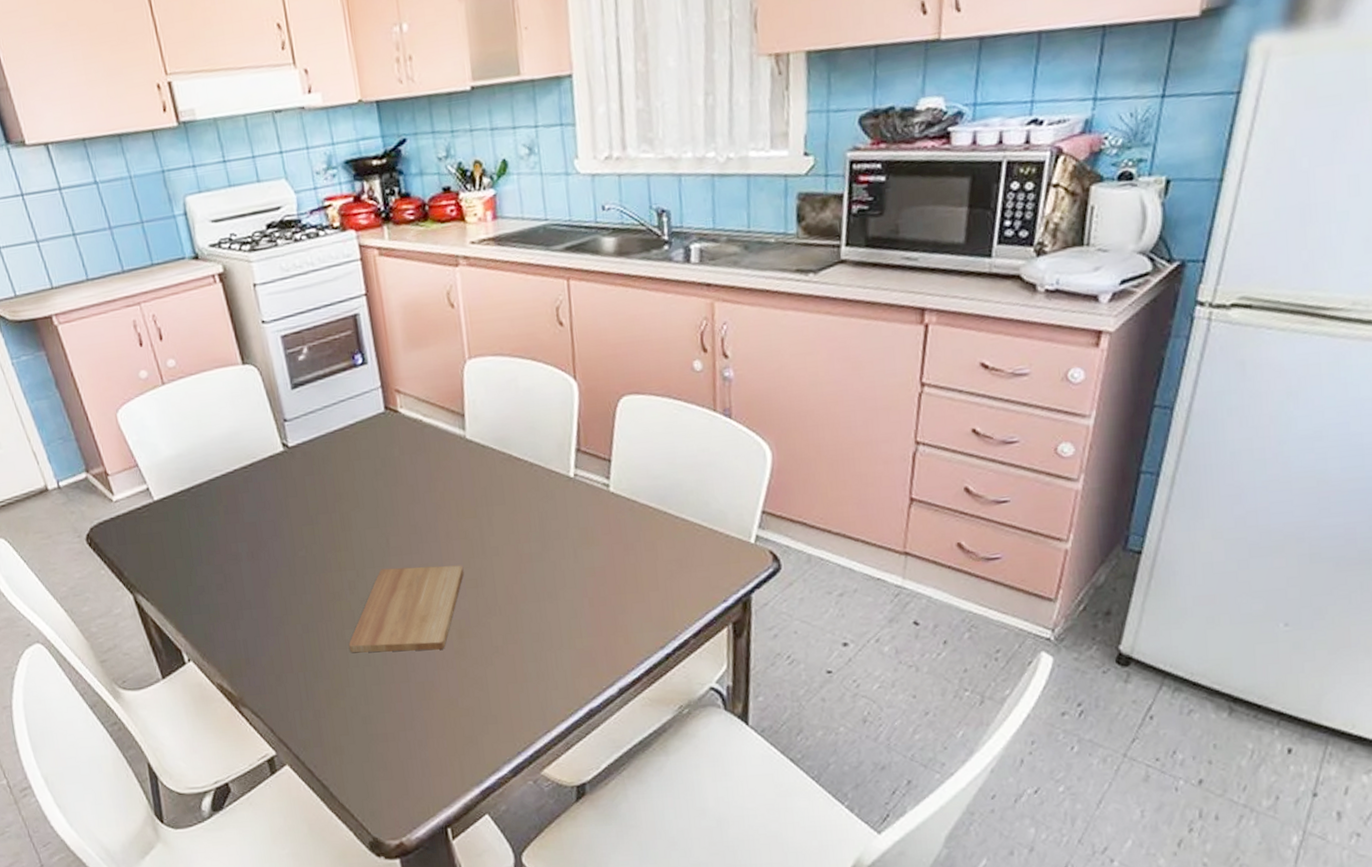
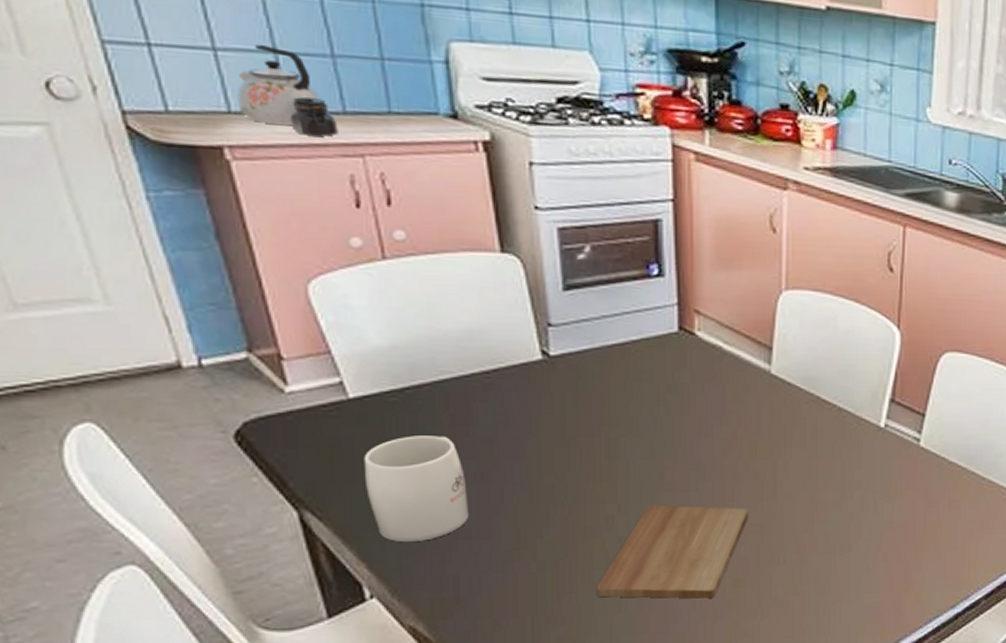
kettle: none [54,230,107,292] -> present [236,45,321,126]
jar: none [89,264,121,296] -> present [291,97,338,137]
mug: none [170,524,248,615] -> present [363,436,470,543]

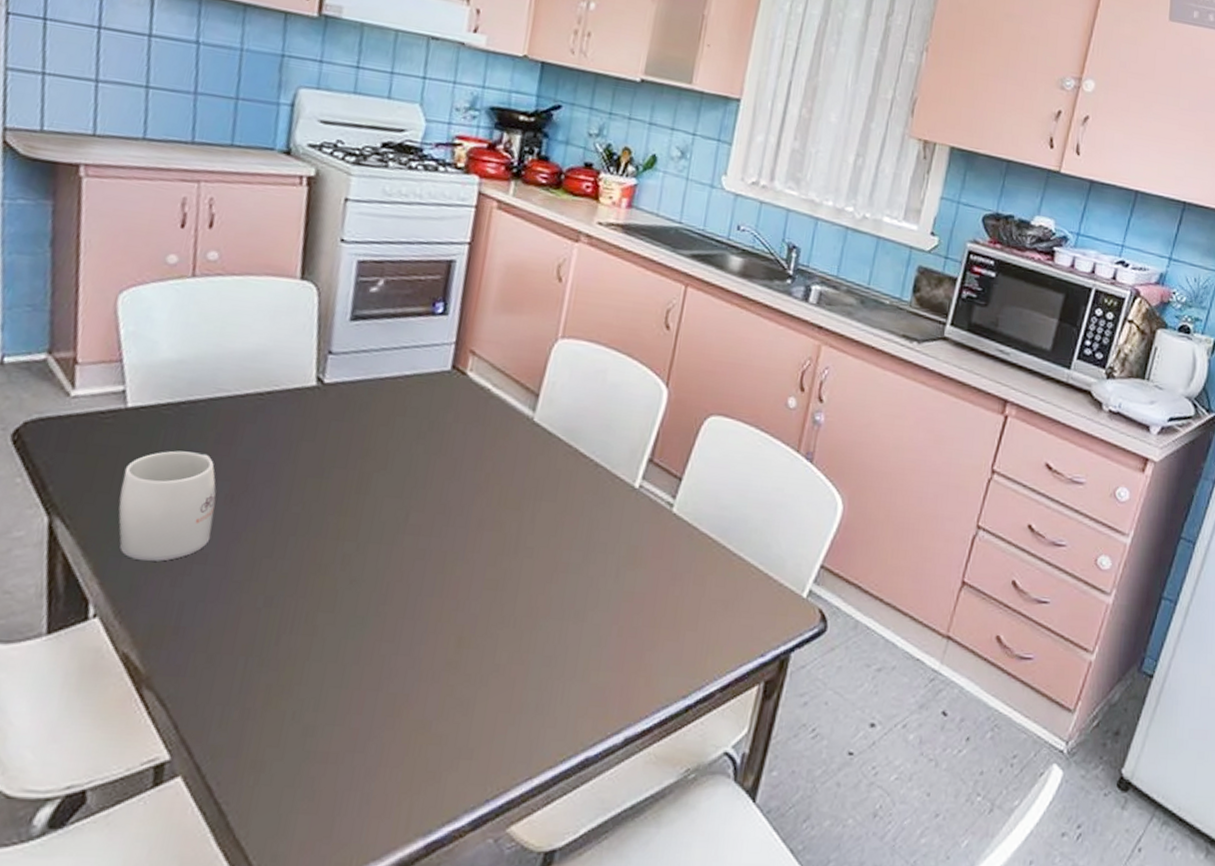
kettle: present [236,45,321,126] -> none [103,80,176,150]
jar: present [291,97,338,137] -> none [143,126,184,162]
cutting board: present [595,505,749,599] -> none [316,547,488,657]

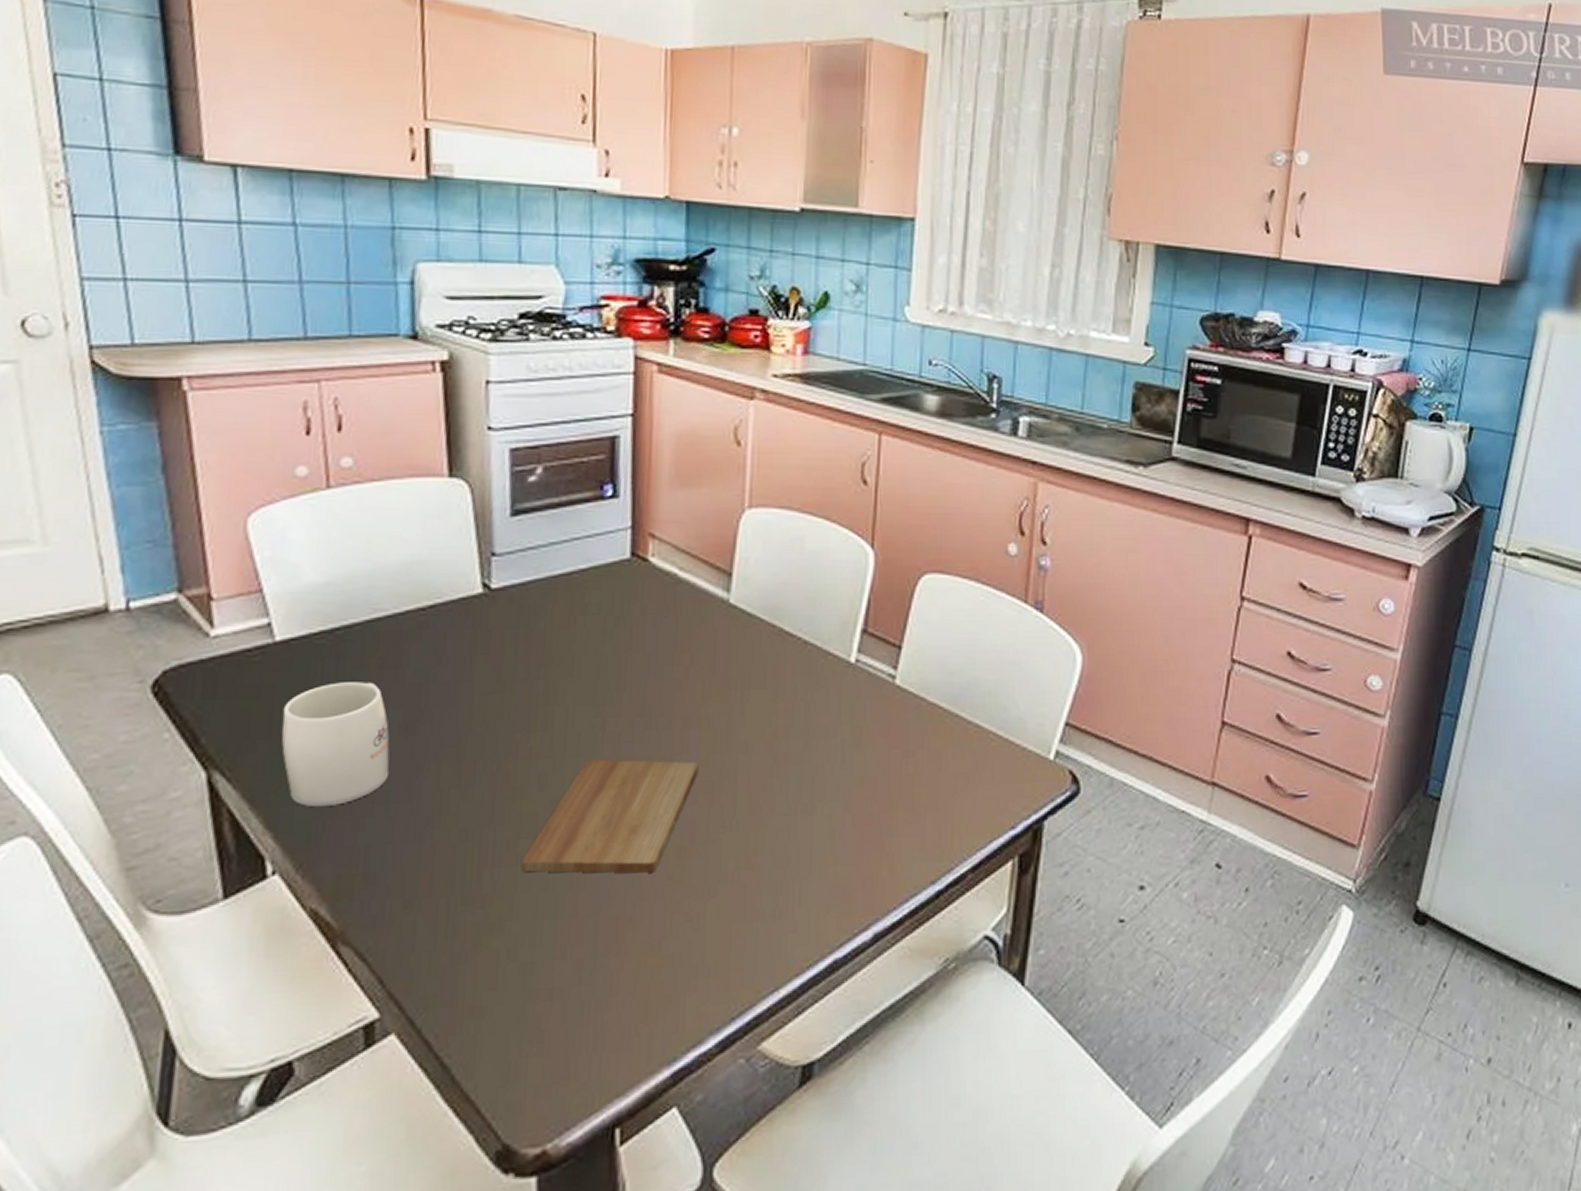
cutting board: none [316,547,488,657] -> present [521,759,699,873]

